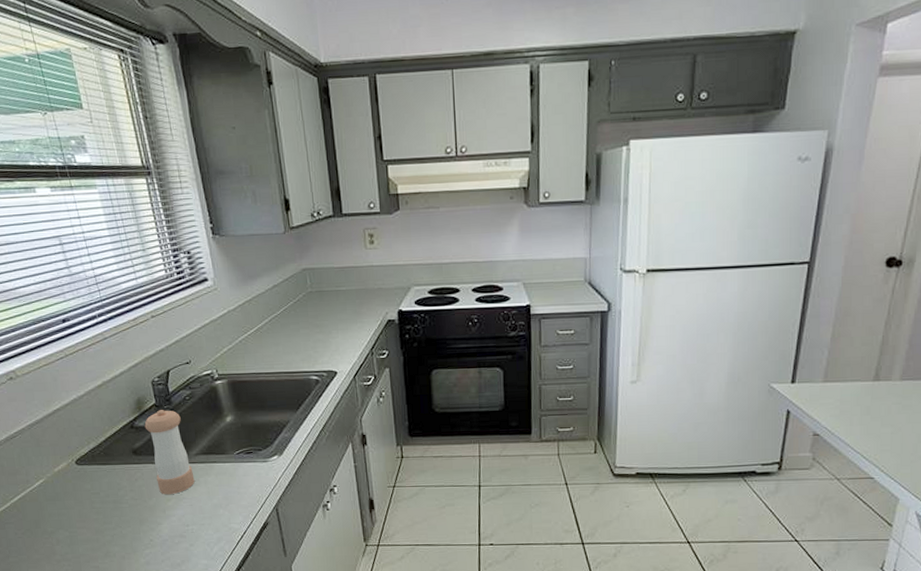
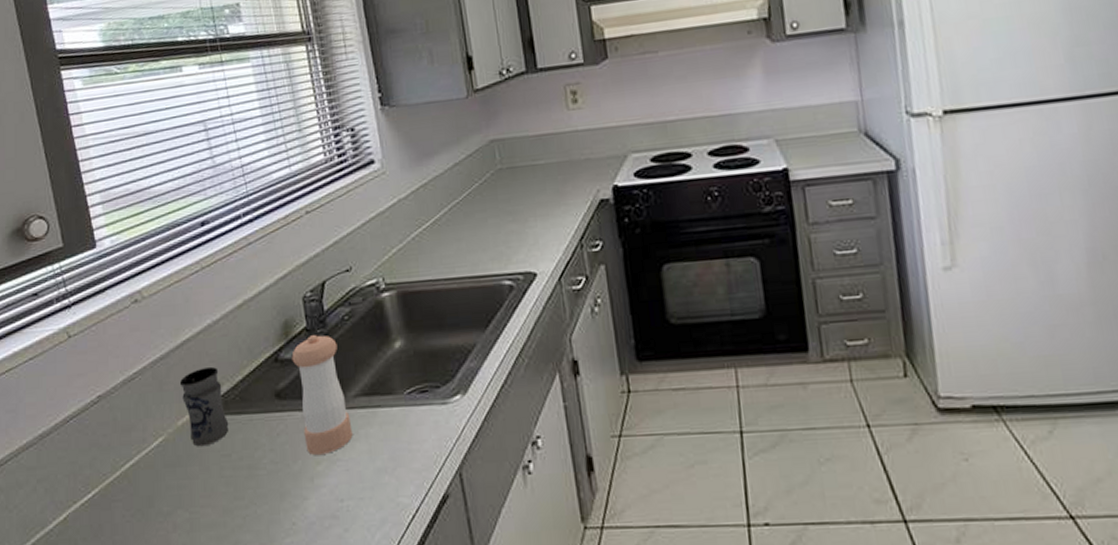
jar: none [53,430,97,487] -> present [179,366,229,447]

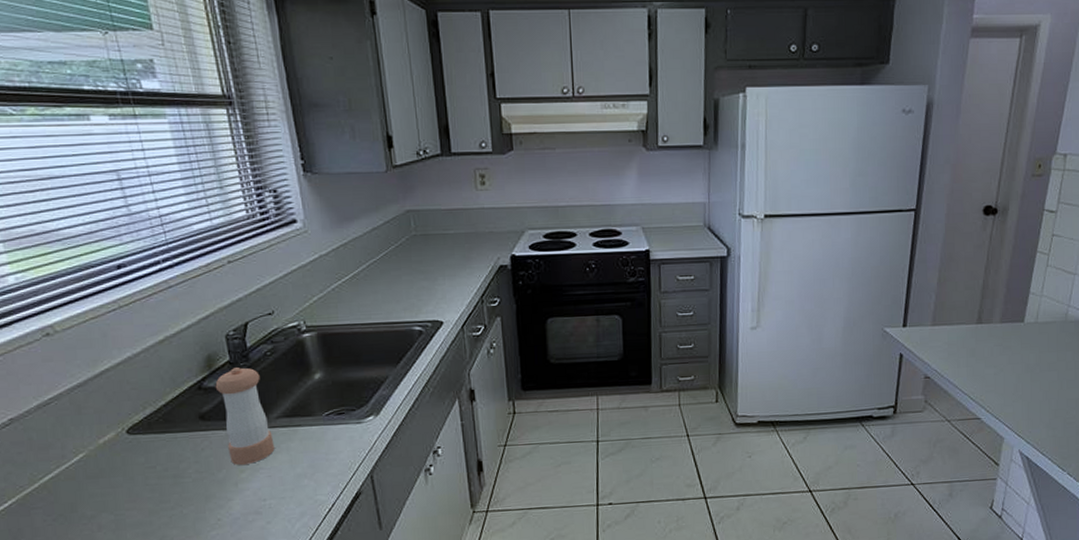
jar: present [179,366,229,447] -> none [99,393,153,461]

